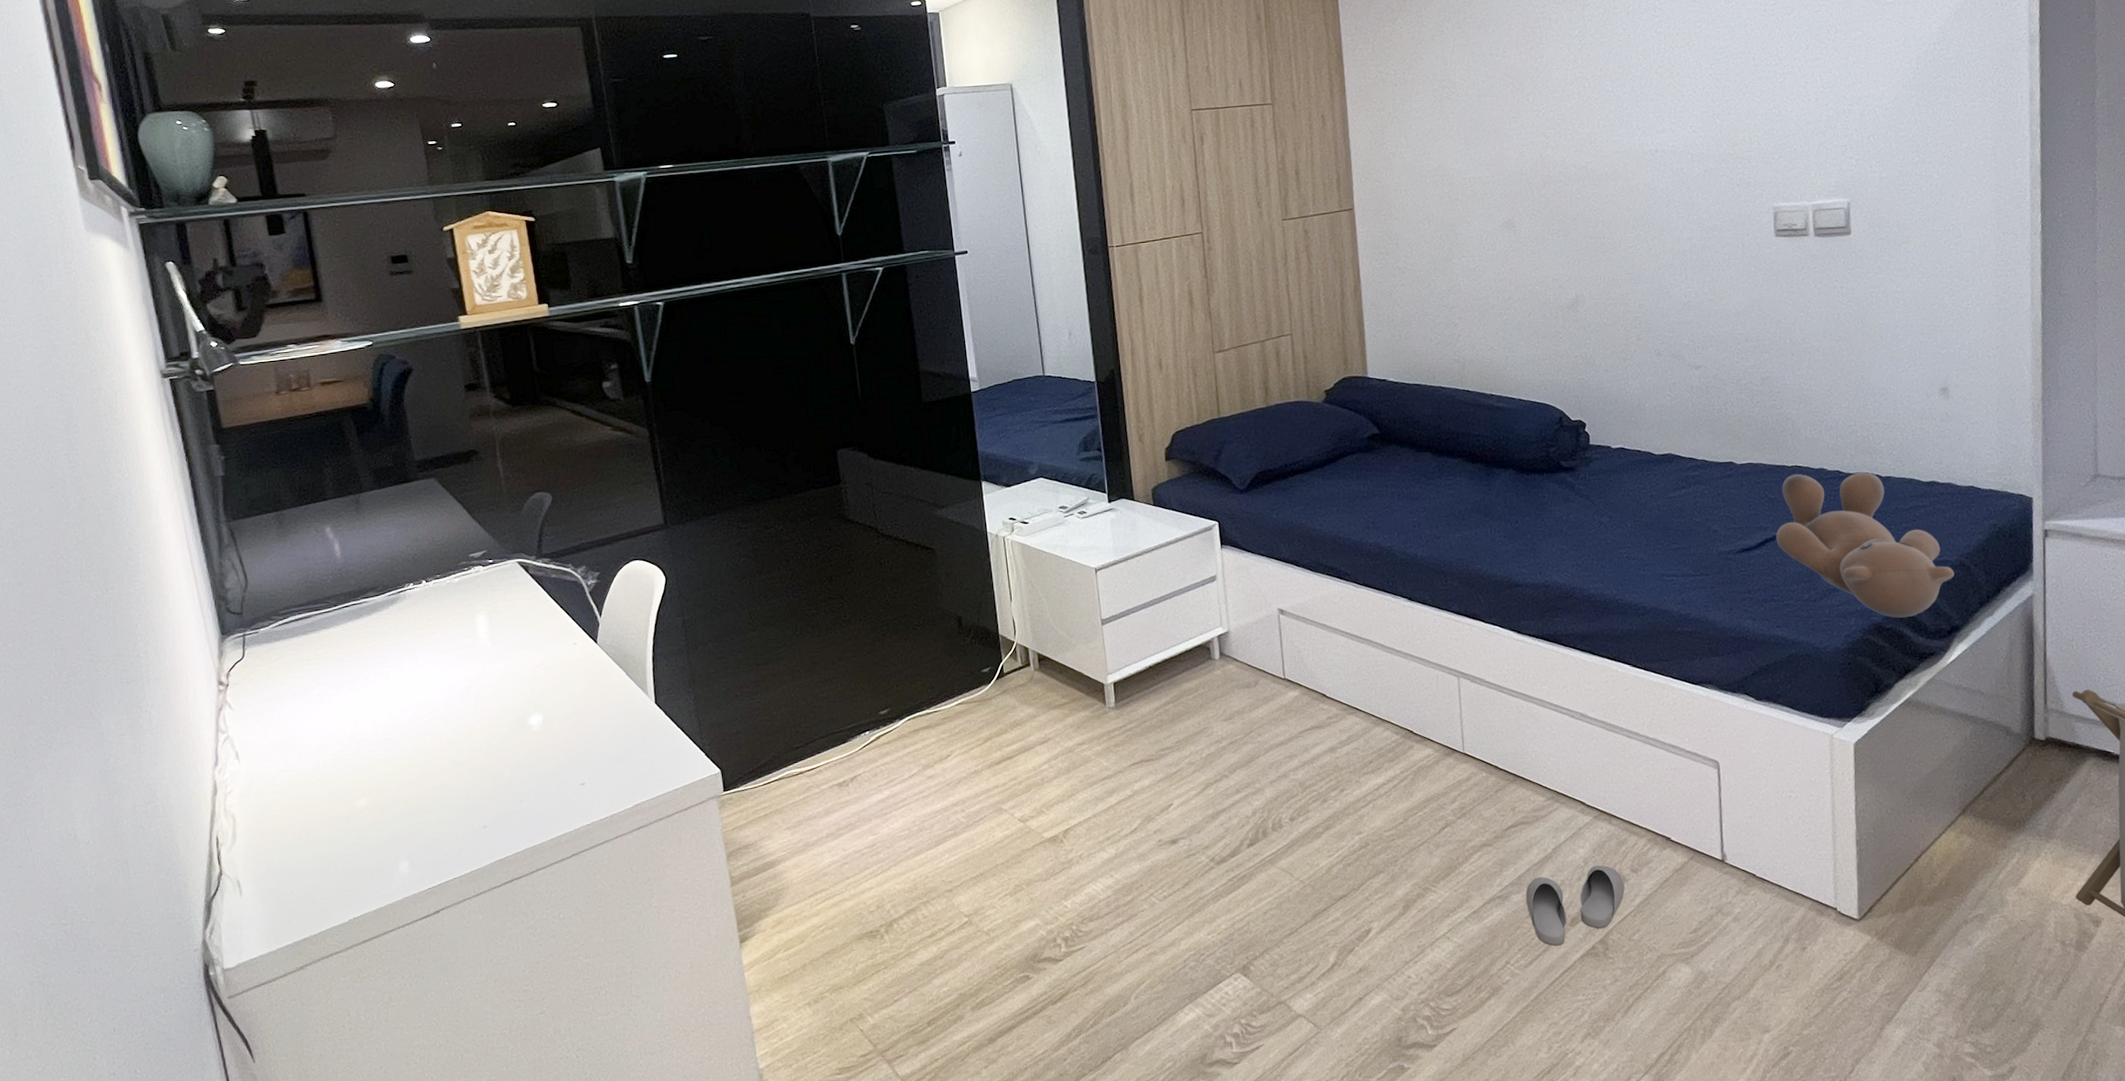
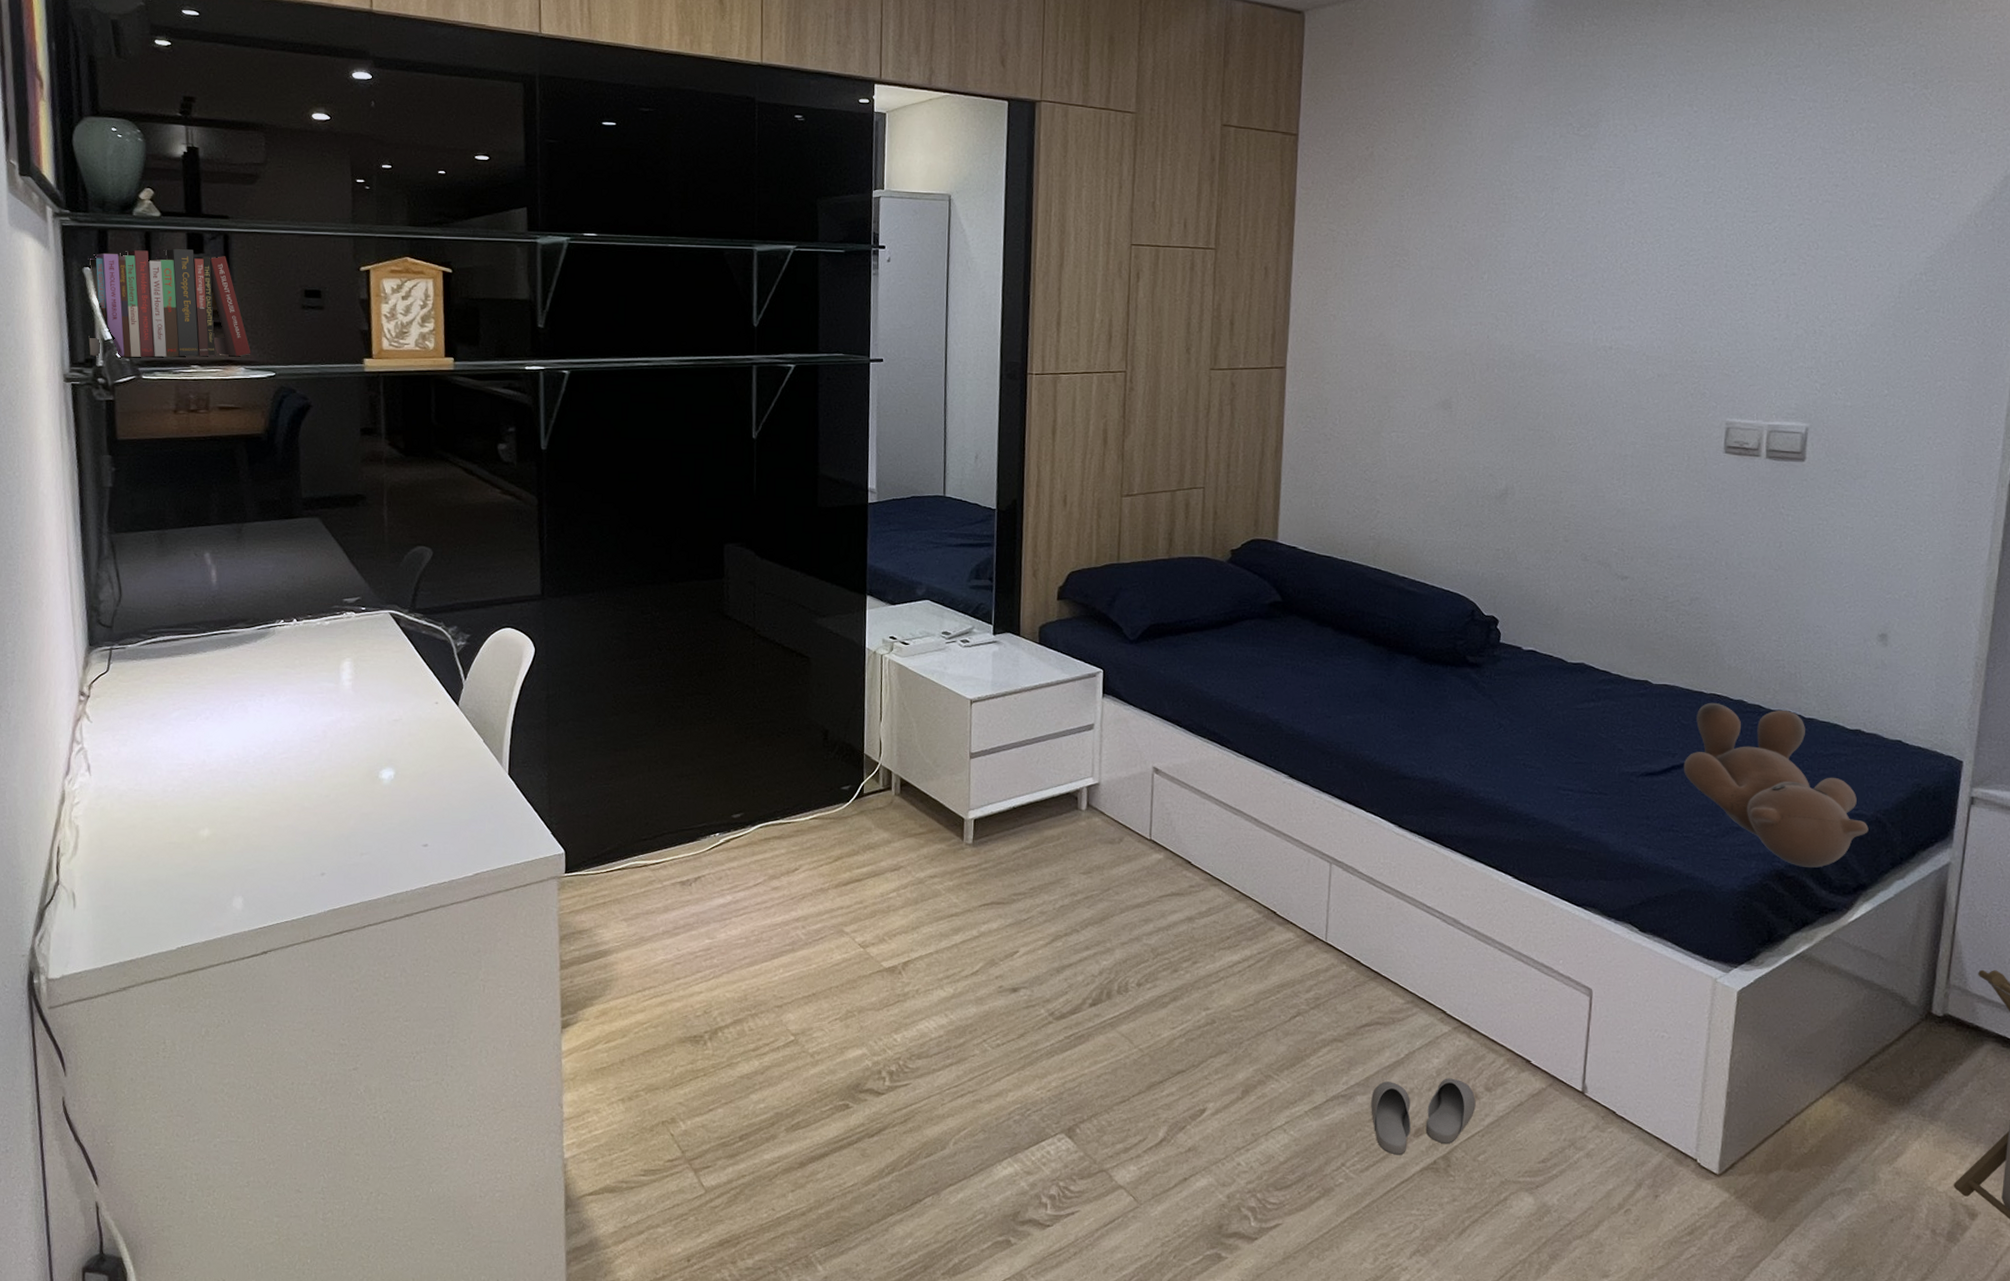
books: none [169,231,346,349] -> present [88,249,251,358]

